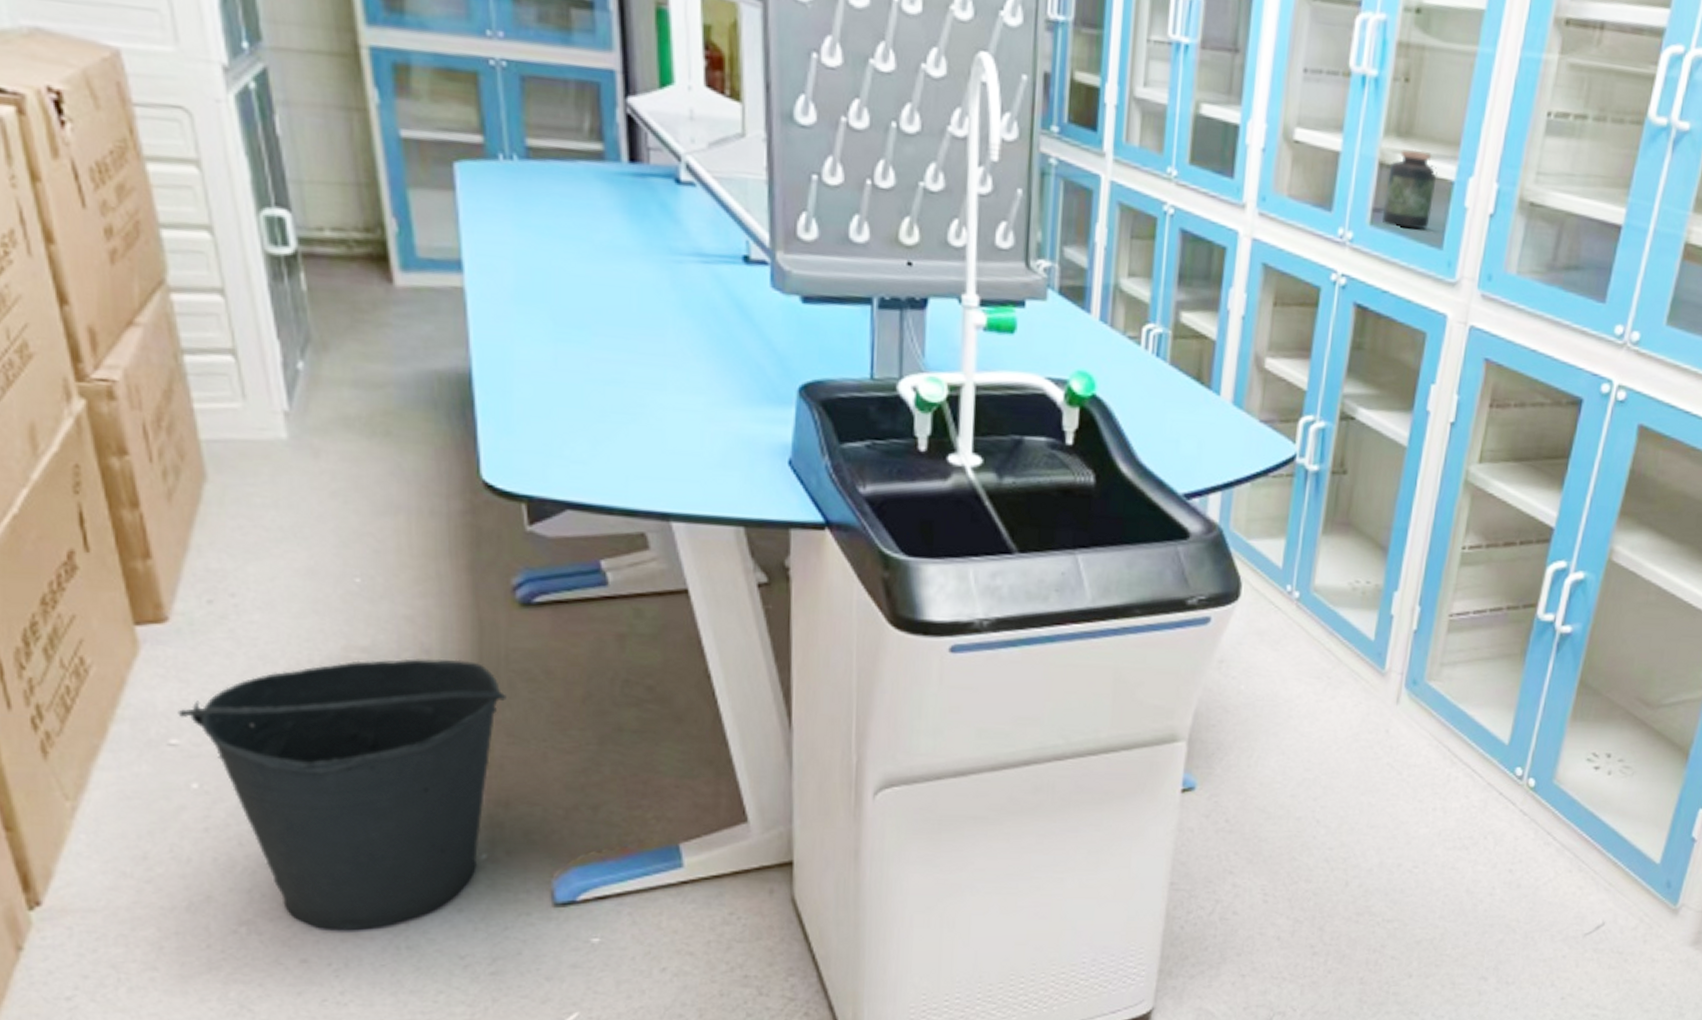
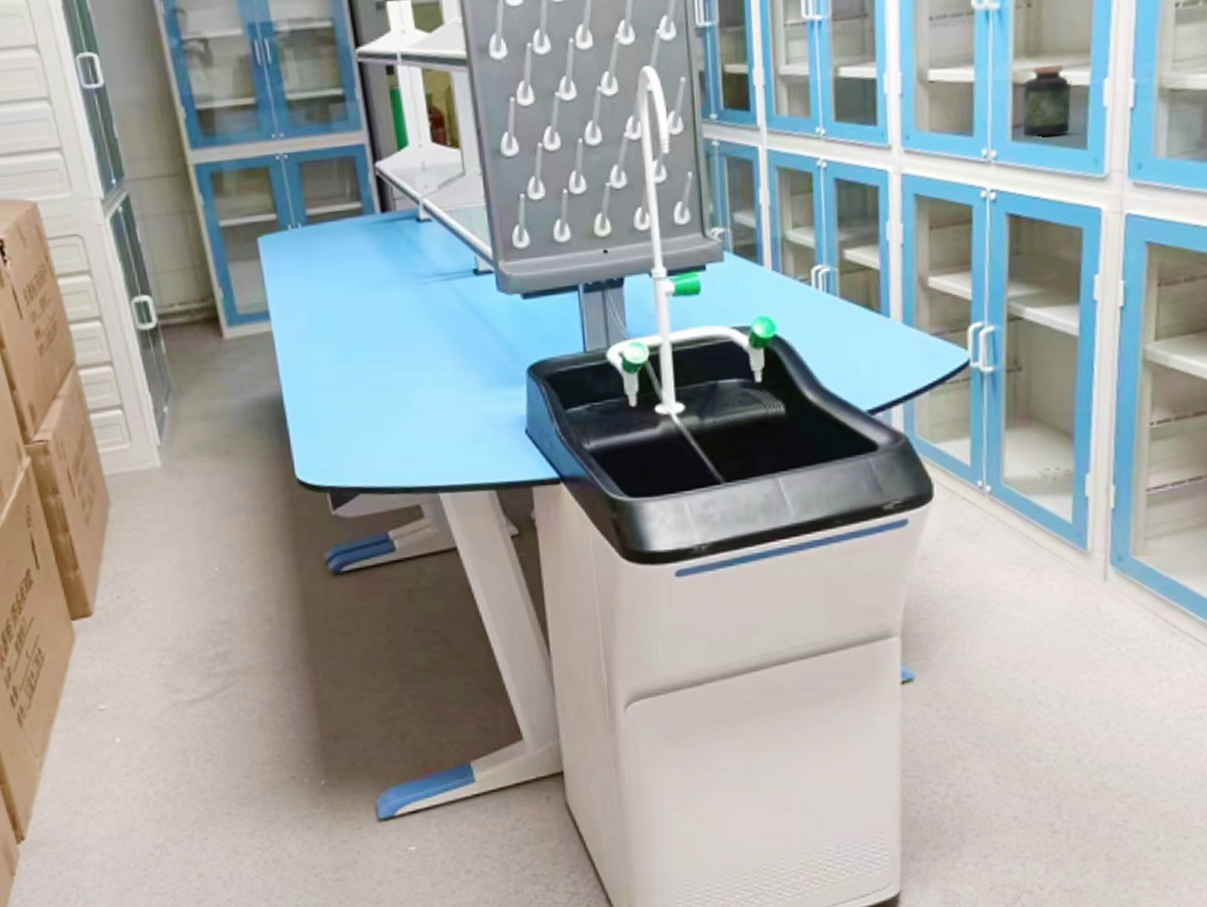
bucket: present [178,658,507,931] -> none [103,623,329,850]

